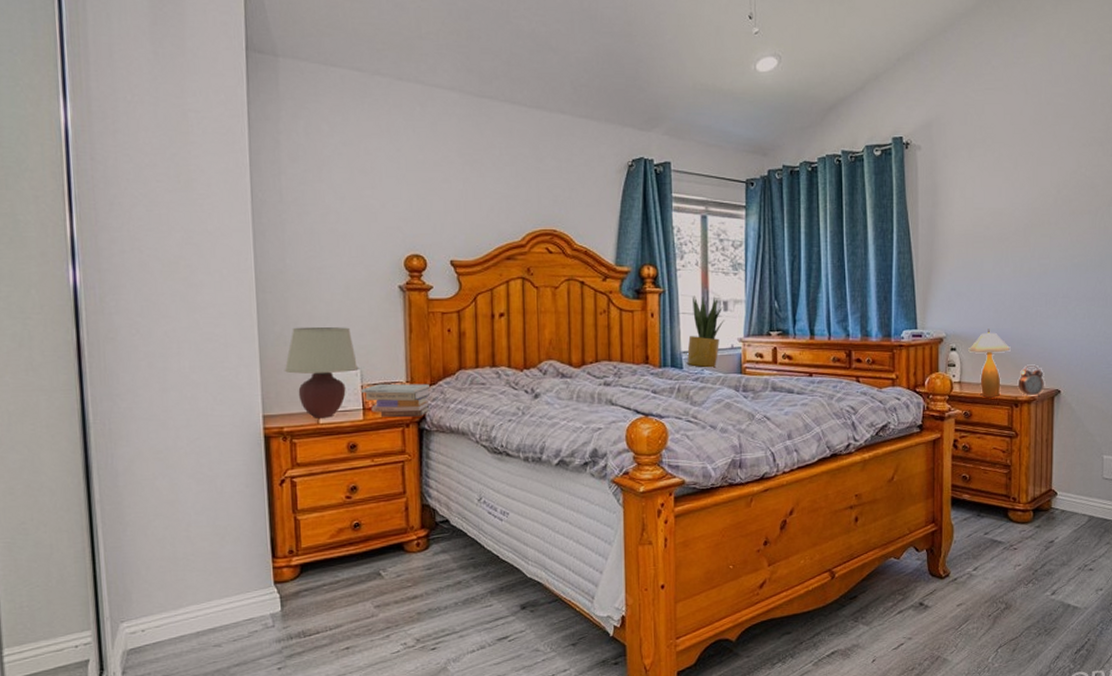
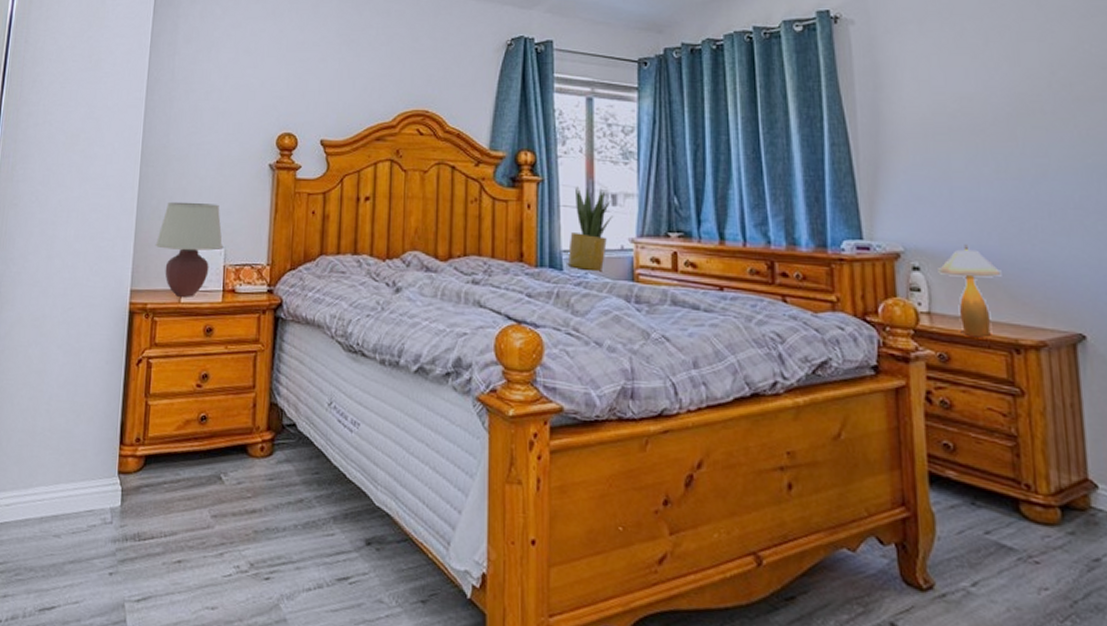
books: present [360,383,431,417] -> none [222,265,290,304]
alarm clock: present [1017,365,1044,397] -> none [1017,298,1059,343]

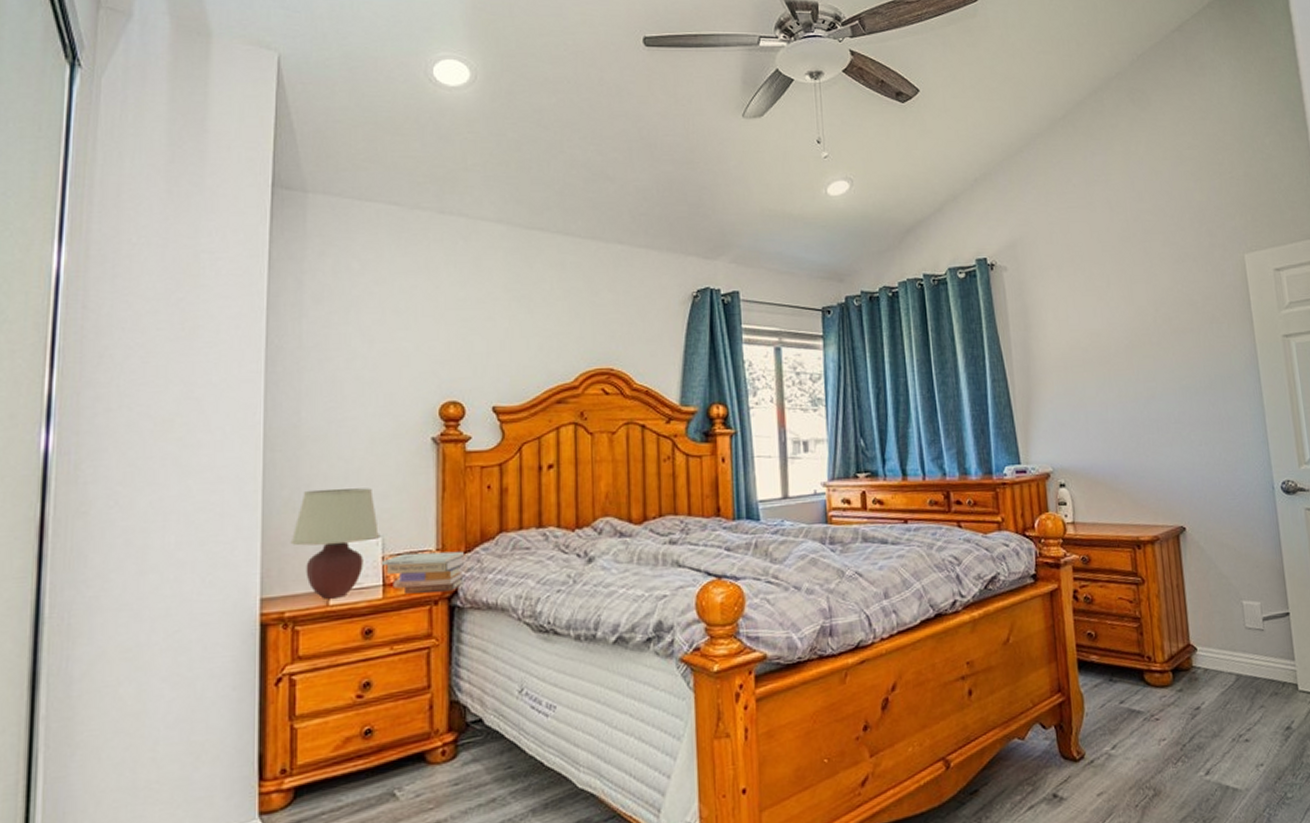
books: none [222,265,290,304] -> present [381,551,465,594]
planter: present [568,186,614,272] -> none [764,435,806,519]
table lamp: present [938,244,1002,338] -> none [1079,460,1126,540]

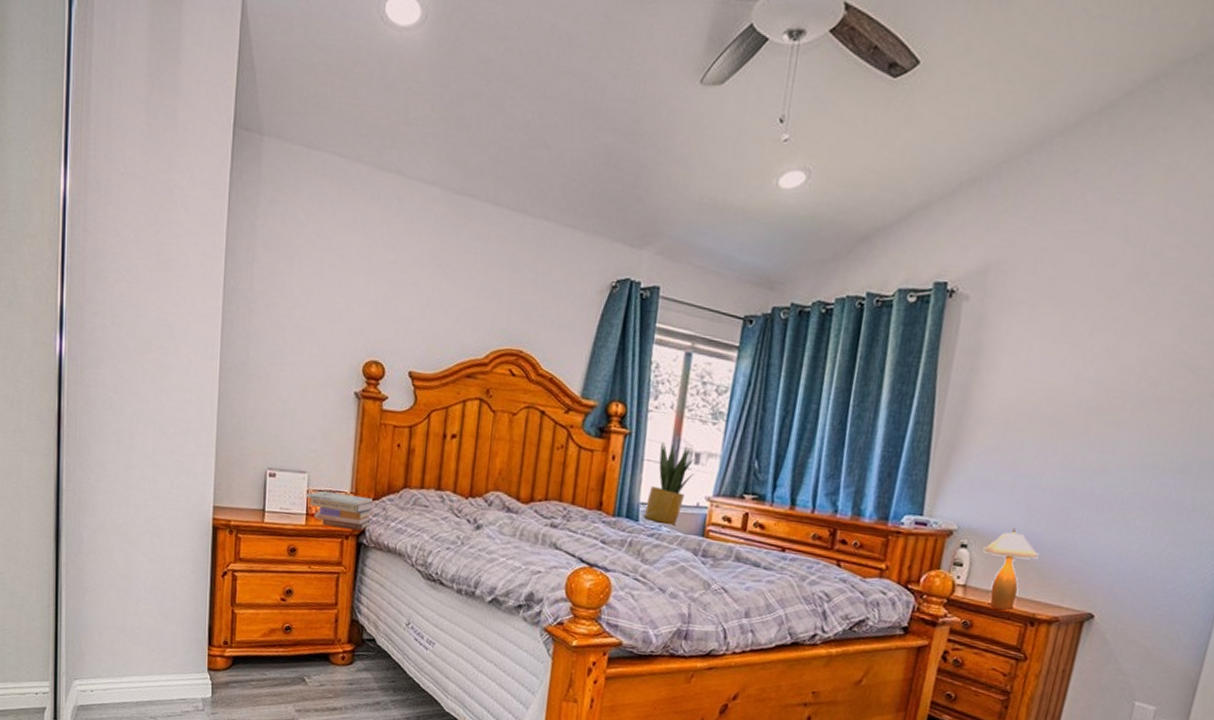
table lamp: present [290,488,379,599] -> none [237,422,306,518]
planter: none [764,435,806,519] -> present [644,442,695,526]
table lamp: none [1079,460,1126,540] -> present [983,528,1039,611]

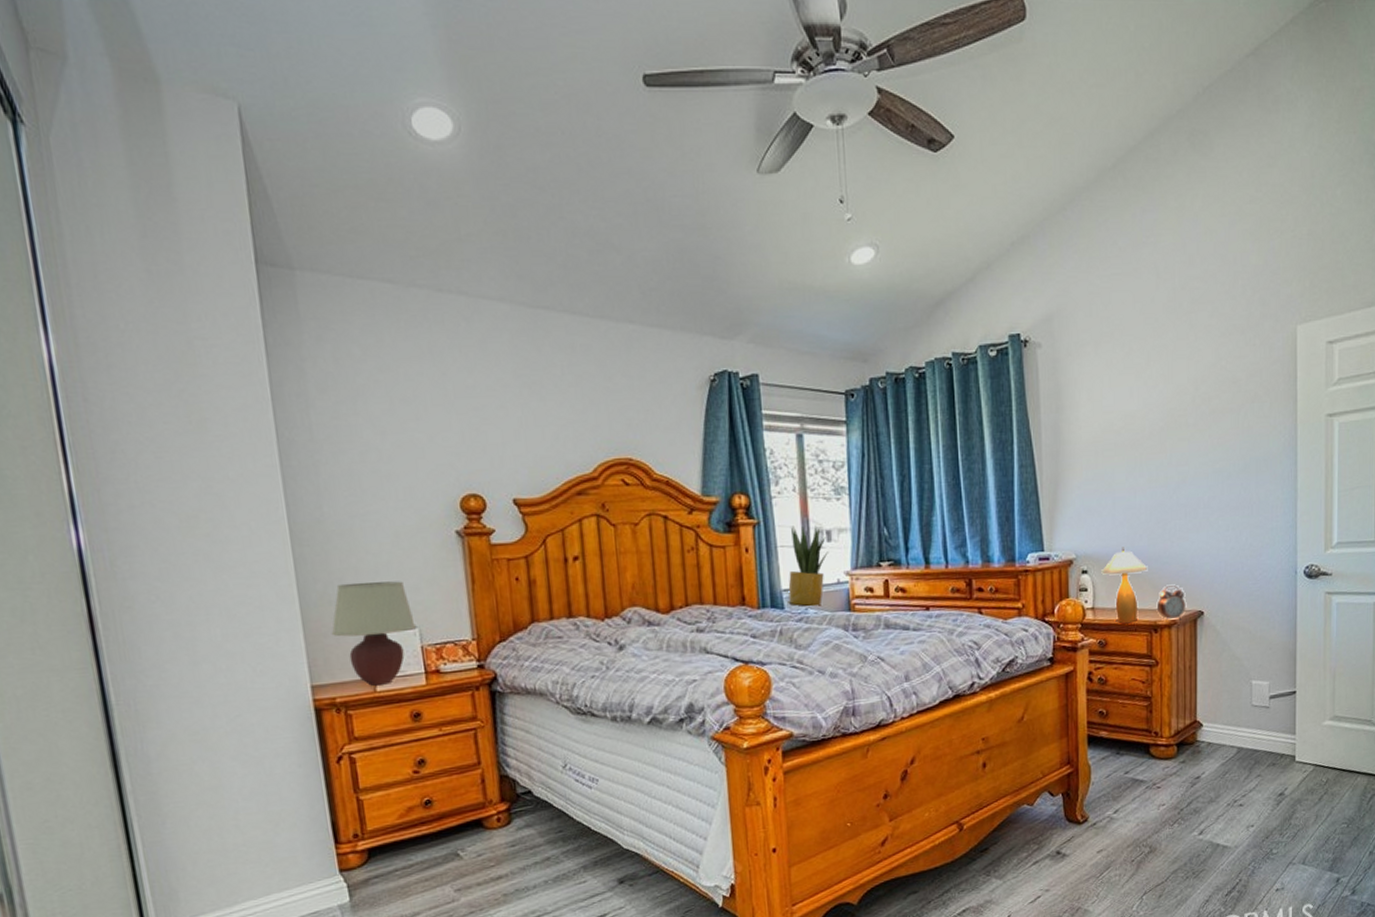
table lamp: none [237,422,306,518] -> present [331,581,416,686]
books: present [305,490,374,531] -> none [420,640,501,681]
alarm clock: none [1039,579,1076,619] -> present [1156,585,1186,620]

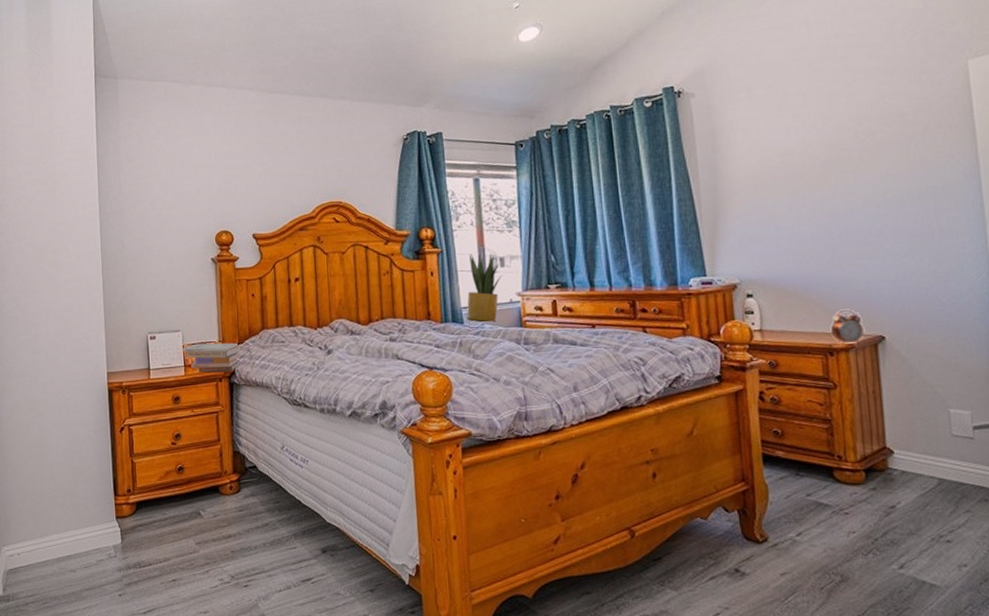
table lamp: present [331,581,416,686] -> none [123,295,180,374]
books: none [420,640,501,681] -> present [182,342,239,373]
table lamp: present [1101,547,1148,624] -> none [767,272,818,346]

